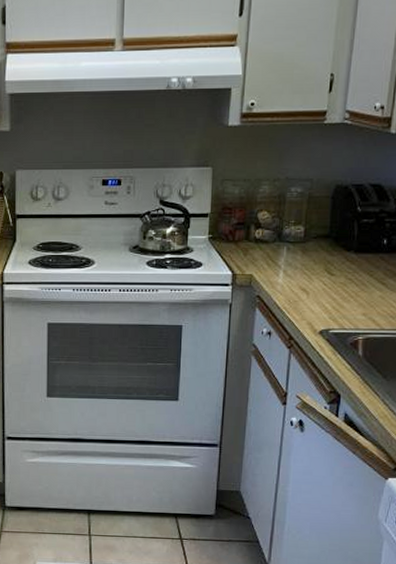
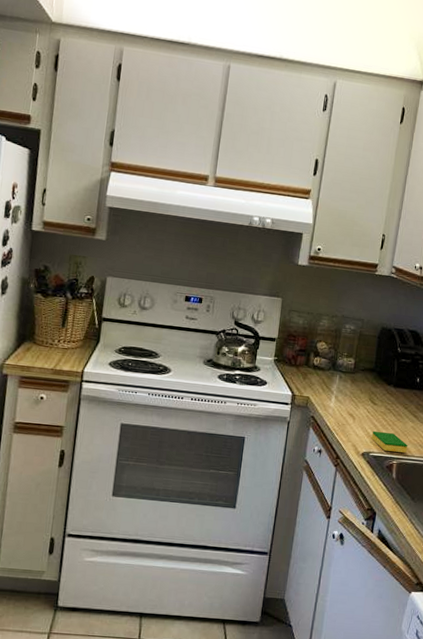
dish sponge: none [330,305,376,326] -> present [371,431,408,453]

